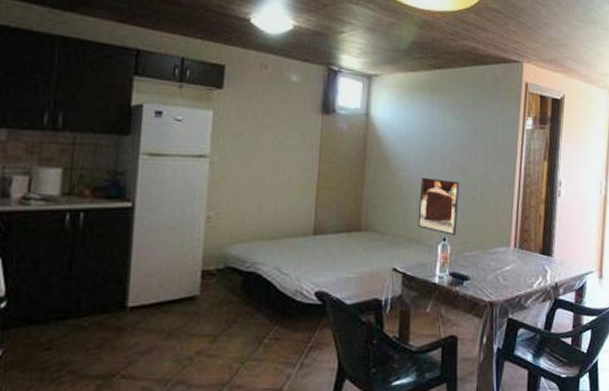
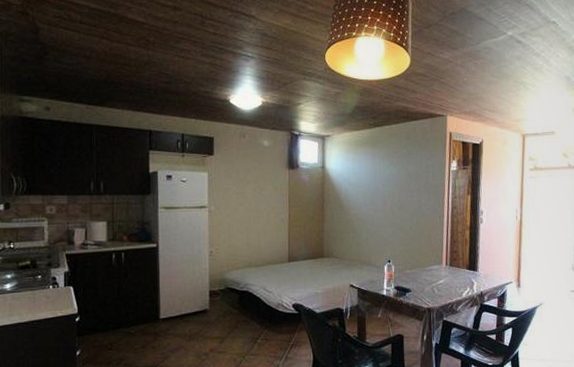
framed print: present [417,177,460,235] -> none [367,213,400,258]

